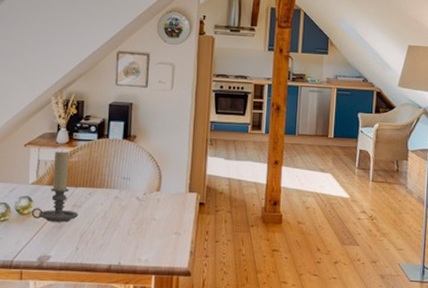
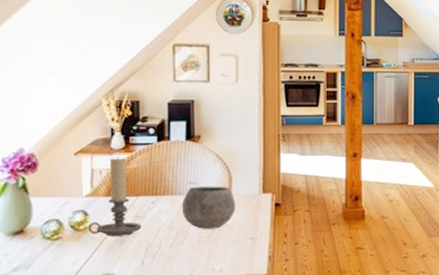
bowl: none [114,182,164,222] -> present [181,186,236,229]

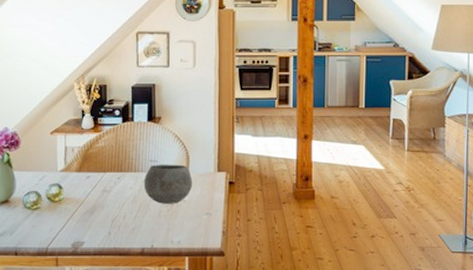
candle holder: present [88,157,142,236] -> none [62,136,109,208]

